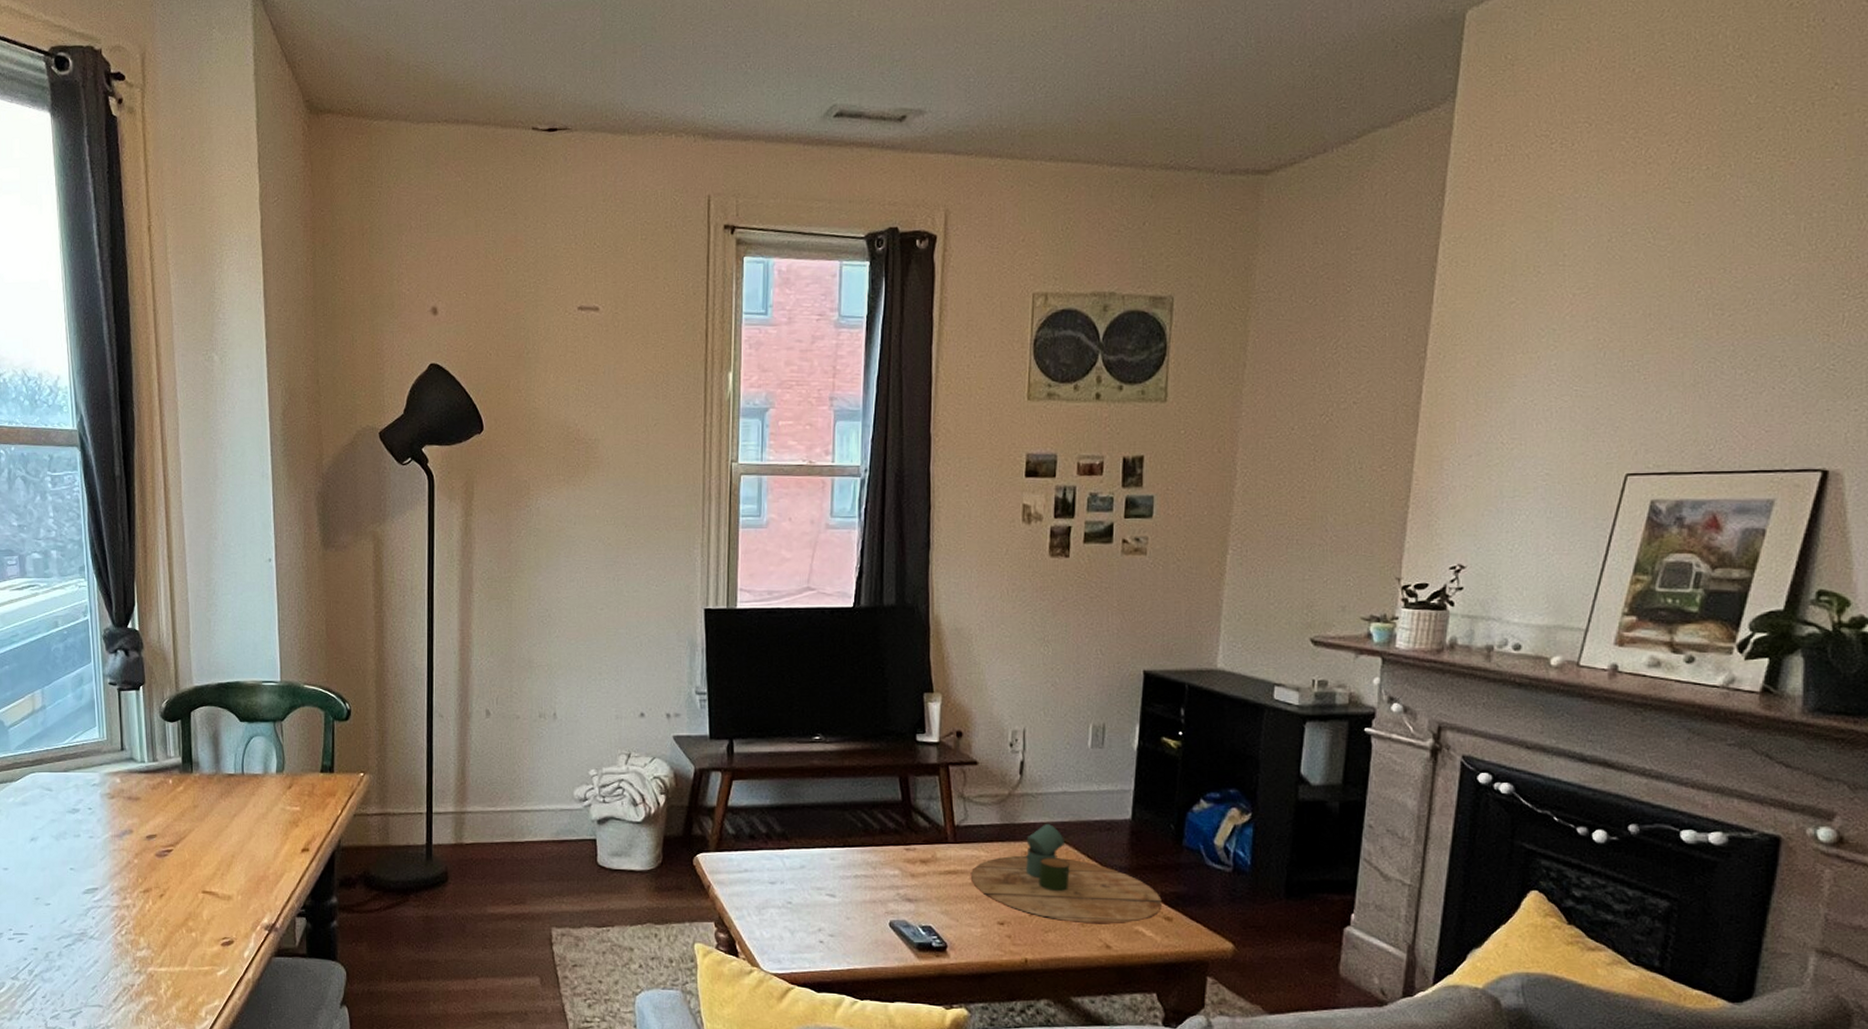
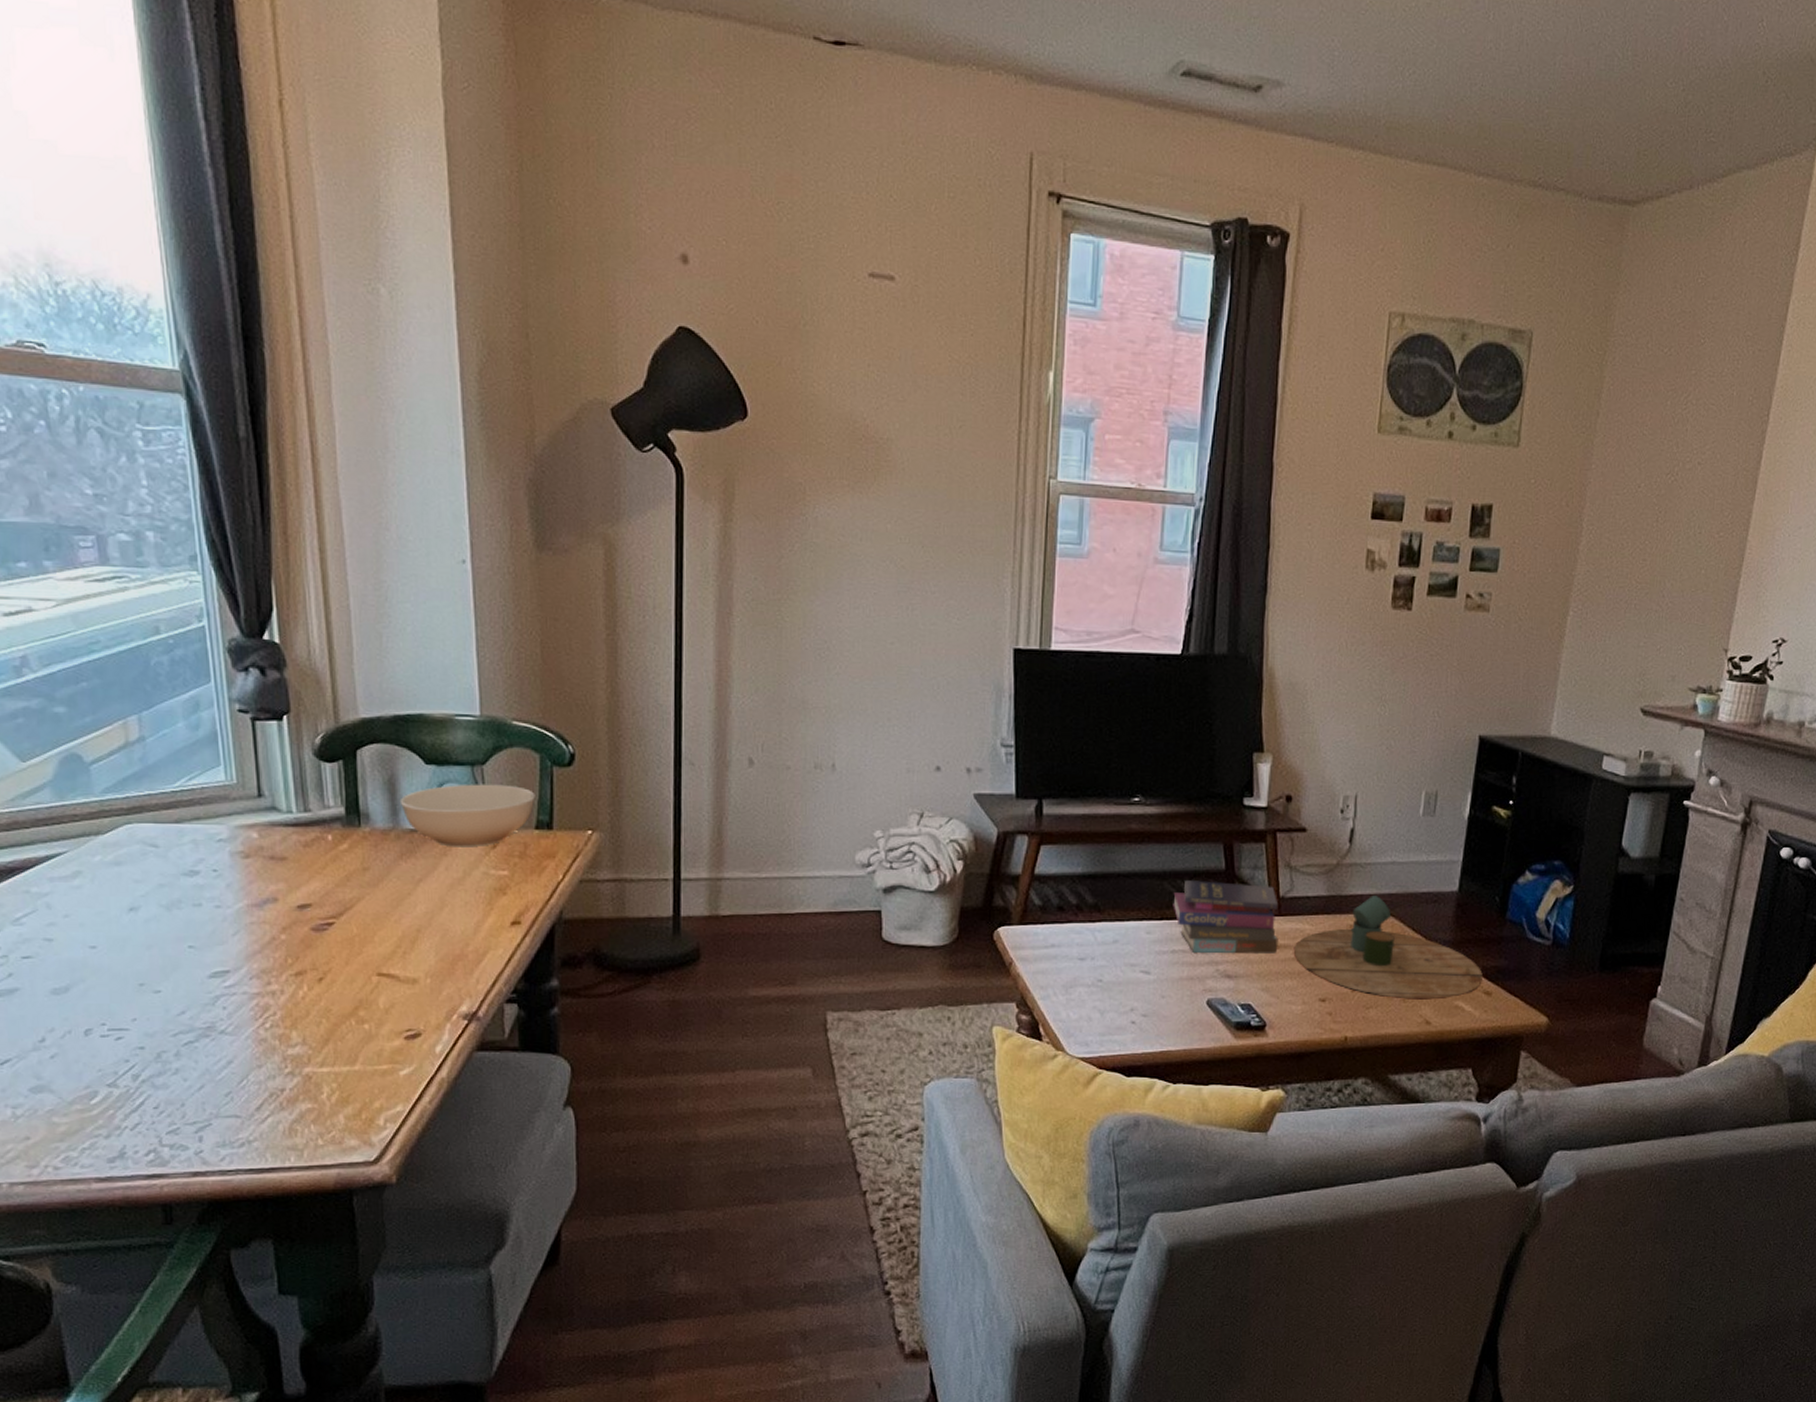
bowl: none [221,736,321,788] -> present [399,784,536,847]
books: none [854,811,955,879] -> present [1173,880,1279,953]

